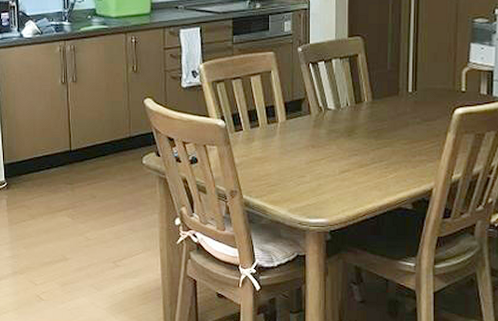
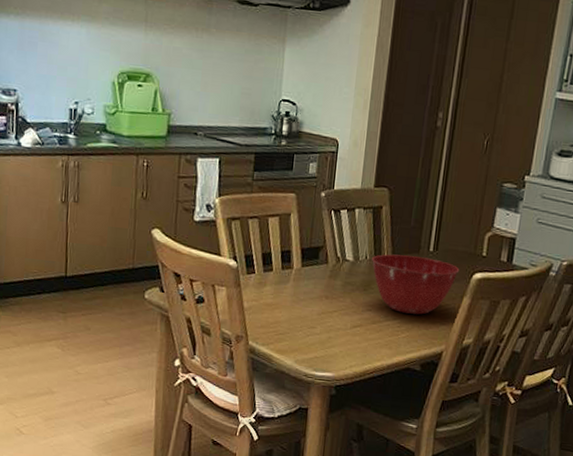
mixing bowl: none [353,99,441,154] -> present [372,254,460,315]

